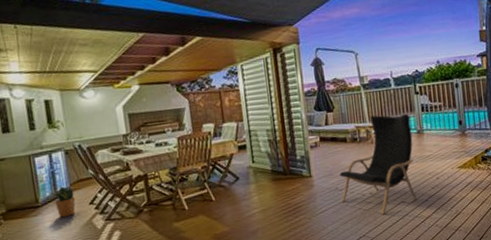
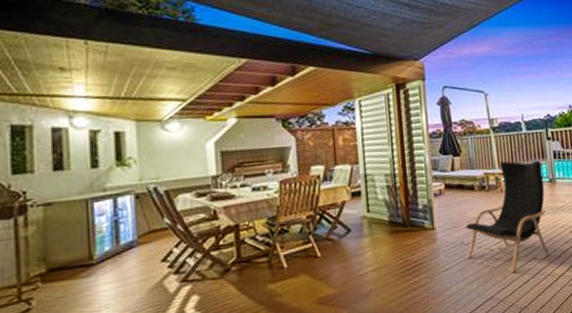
potted plant: present [47,186,76,218] -> none [106,238,144,279]

